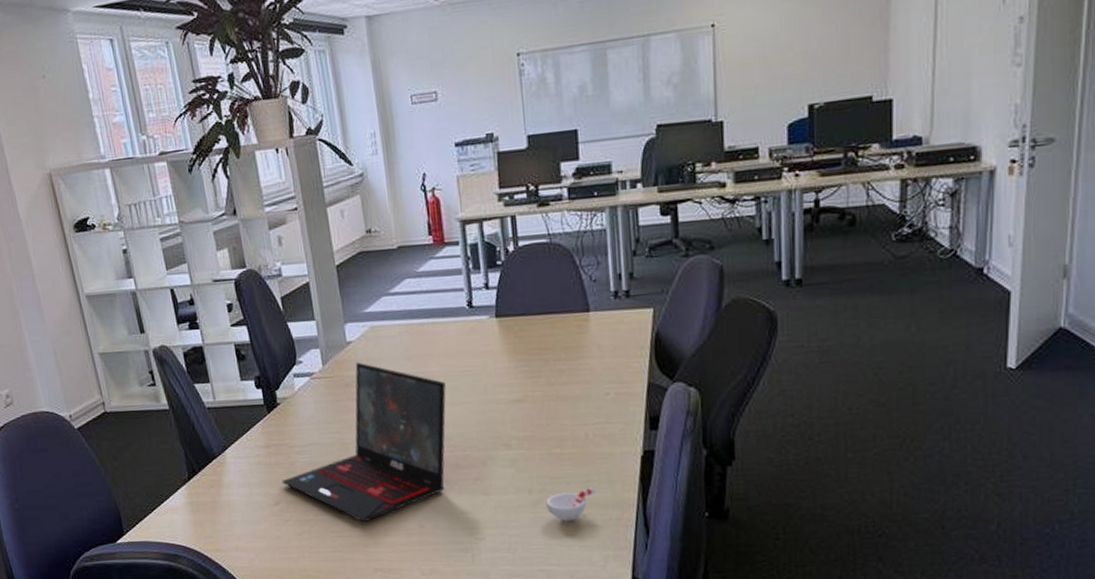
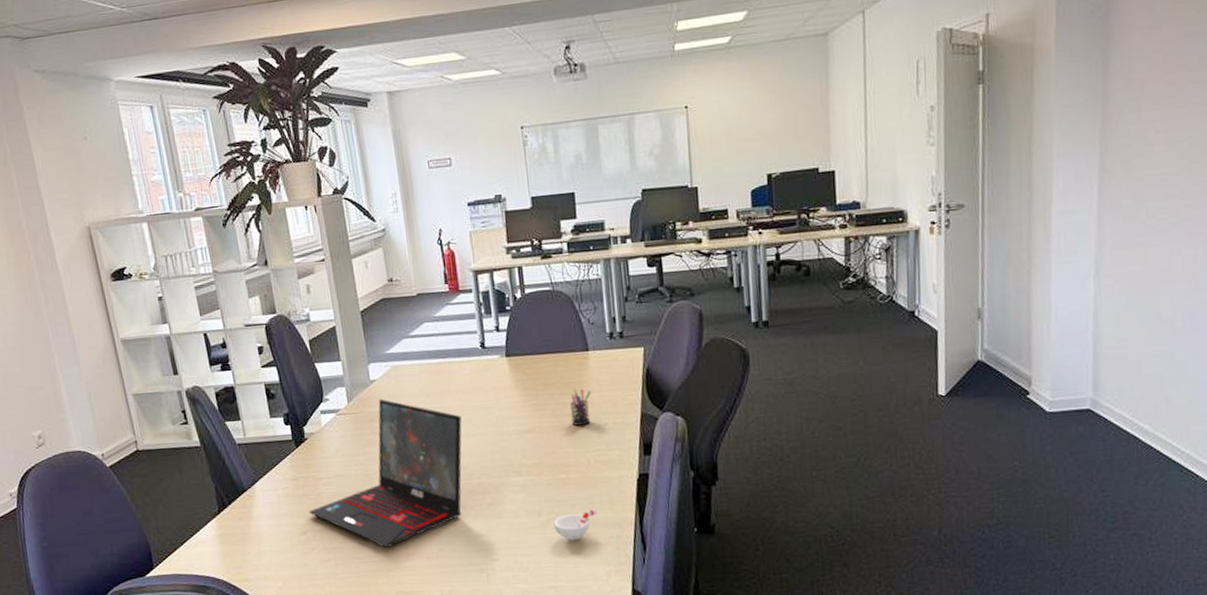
pen holder: none [567,353,591,396] -> present [570,388,591,426]

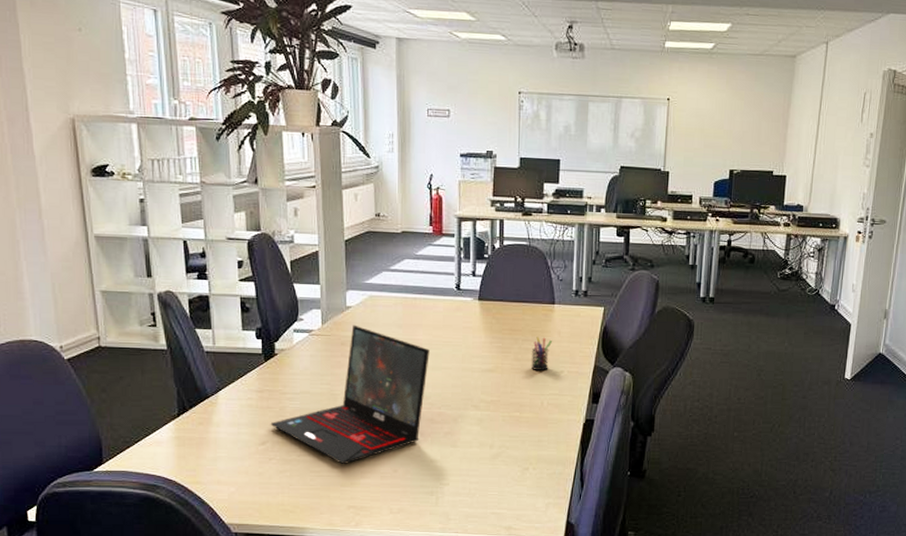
cup: present [554,508,598,541] -> none [503,446,545,473]

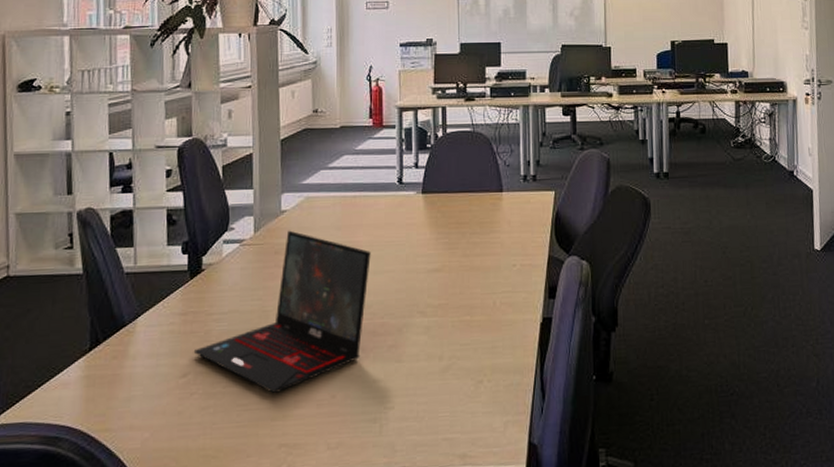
pen holder: present [532,337,552,370] -> none [481,228,502,266]

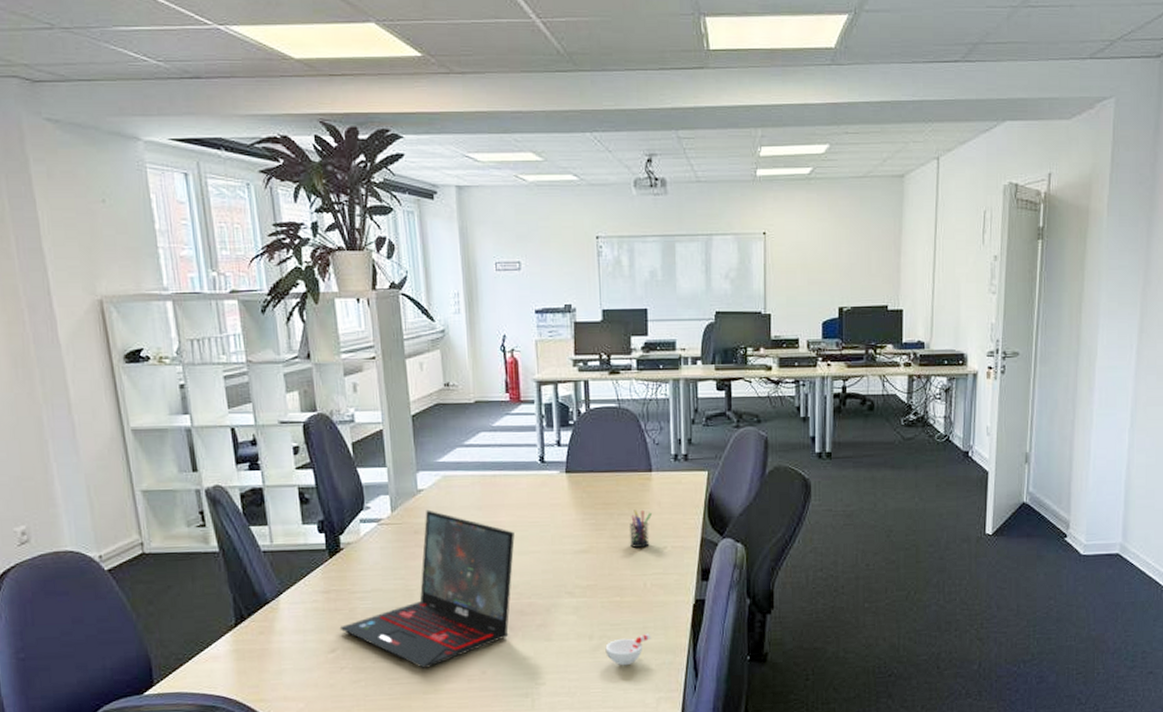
cup: none [454,352,500,388] -> present [605,633,651,666]
pen holder: none [481,228,502,266] -> present [630,509,652,548]

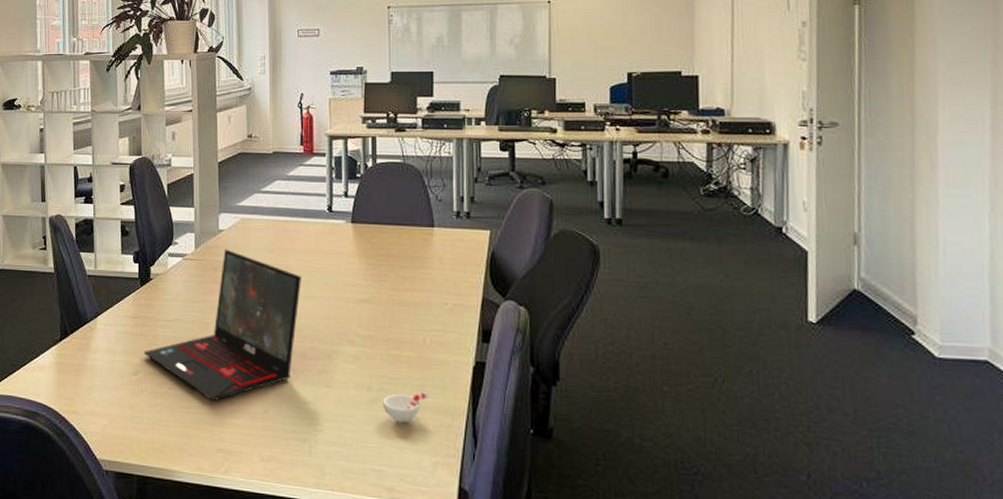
pen holder: present [630,509,652,548] -> none [411,263,433,302]

